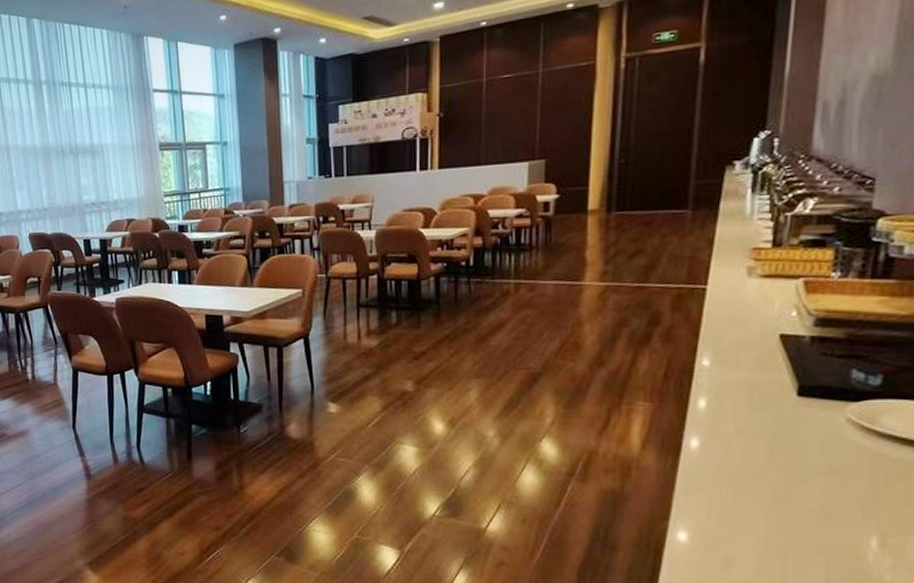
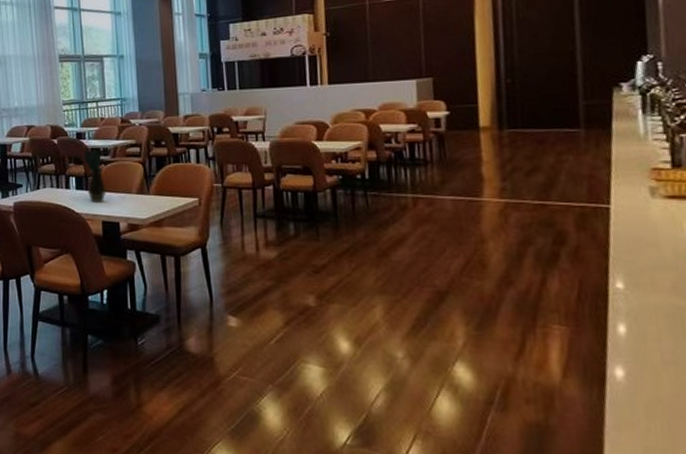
vase: none [185,241,210,297] -> present [83,148,107,203]

